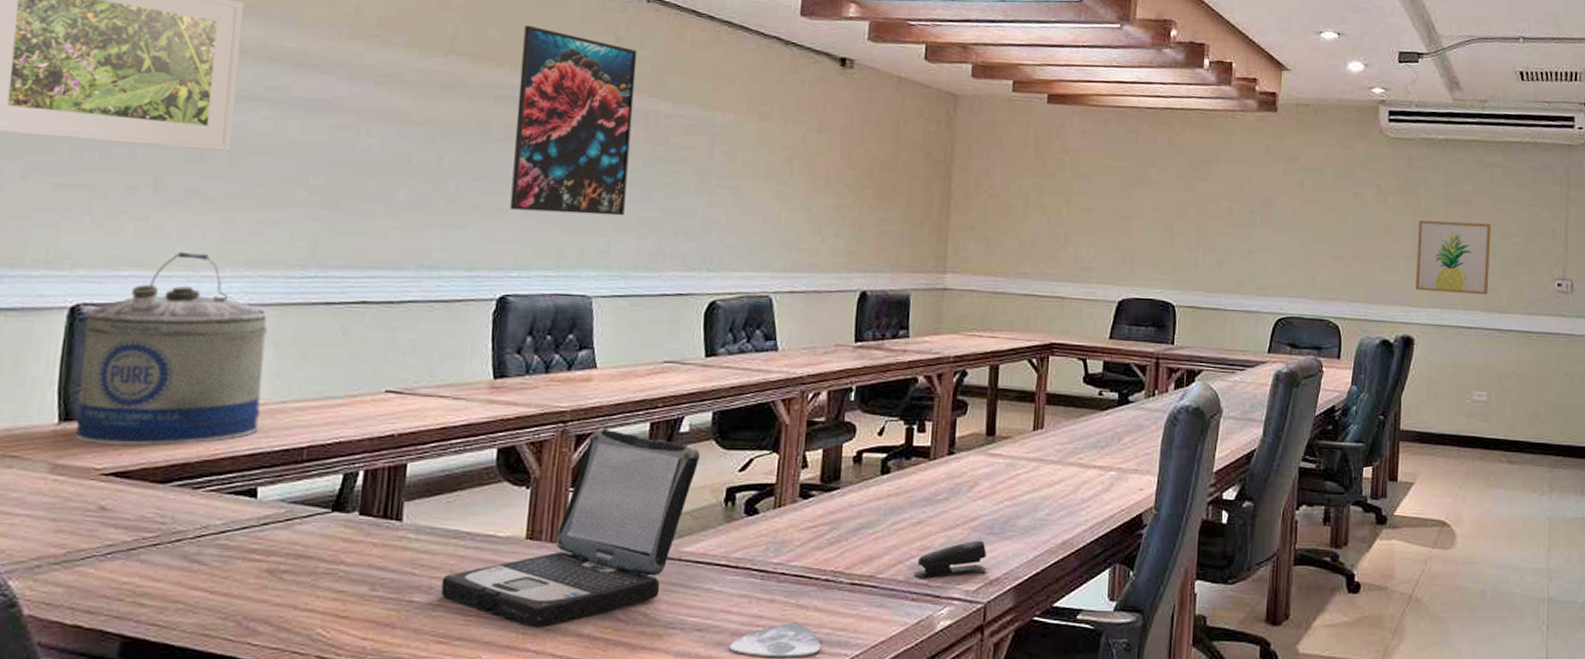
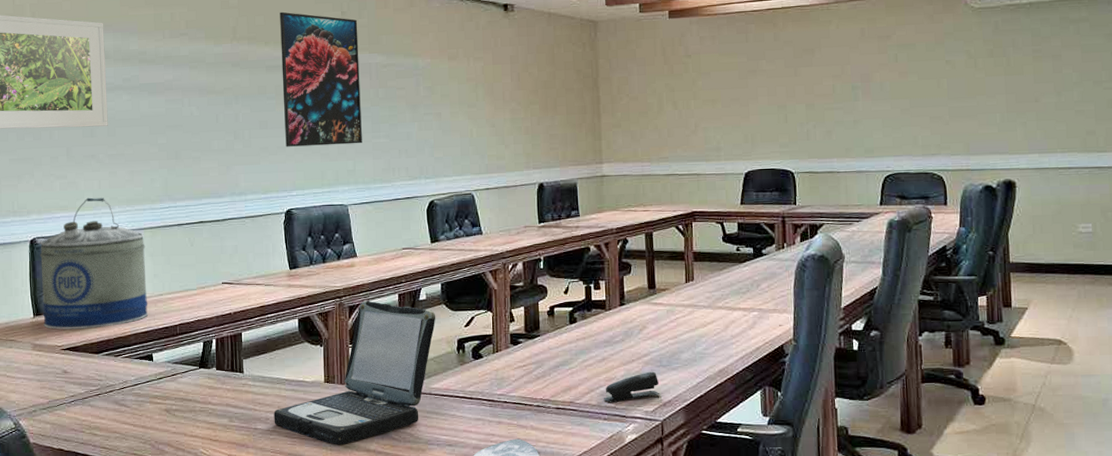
wall art: present [1416,220,1492,295] -> none [1010,73,1085,140]

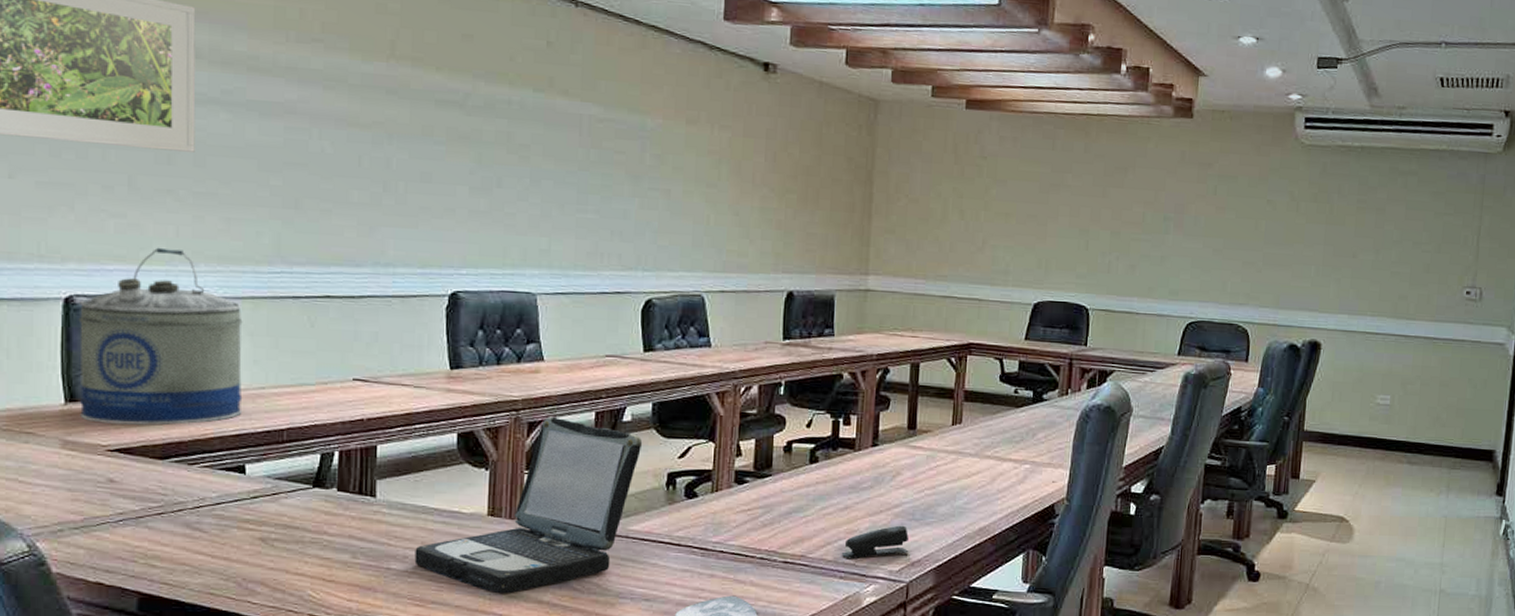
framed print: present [280,11,362,147] -> none [456,29,569,217]

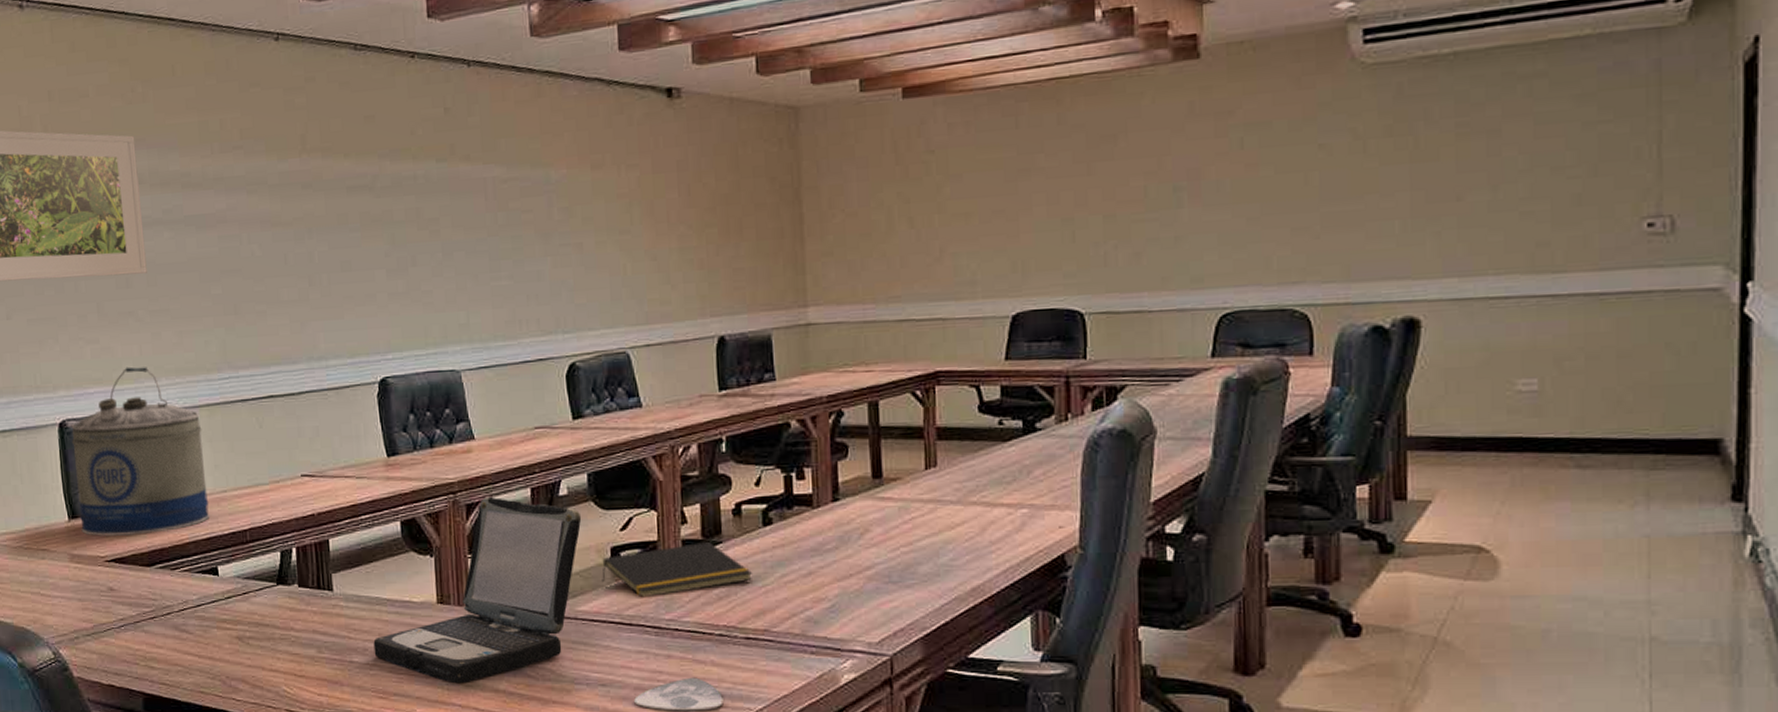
notepad: none [656,474,797,520] -> present [602,542,753,597]
stapler: present [841,525,910,558] -> none [809,590,889,631]

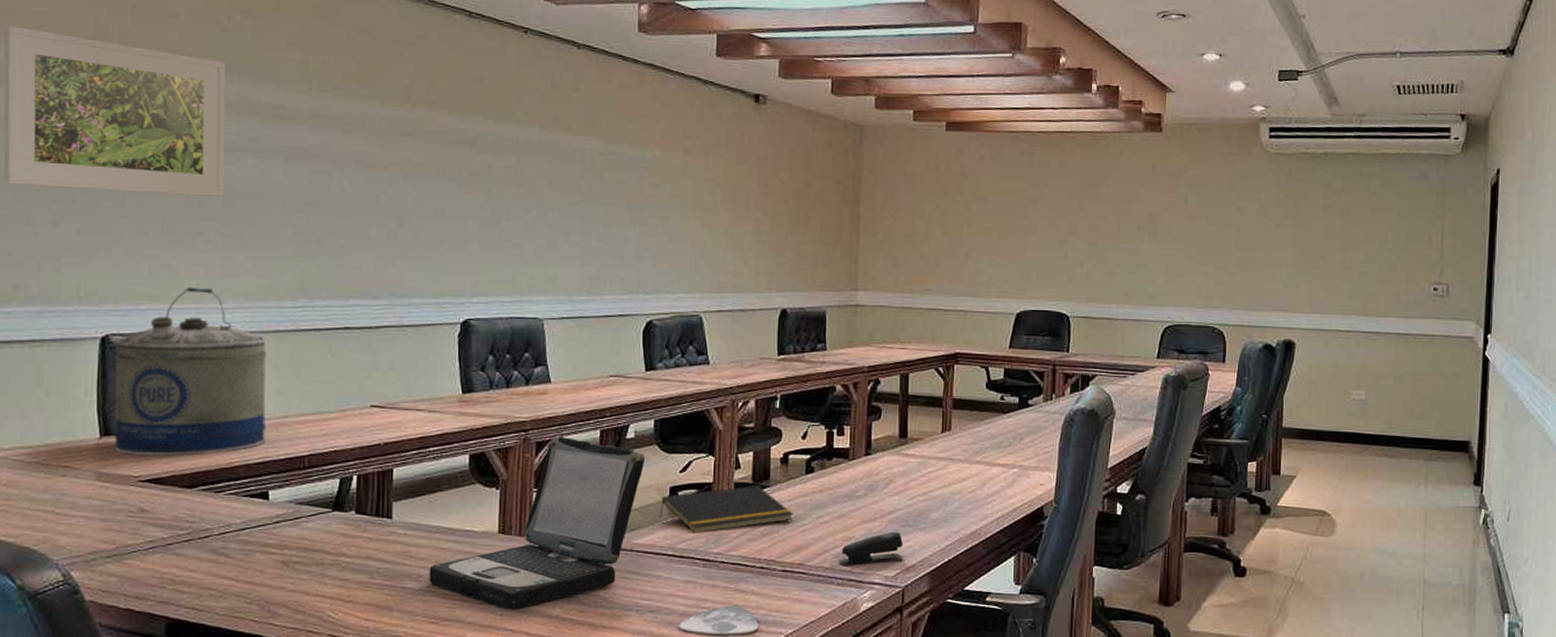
stapler: none [809,590,889,631] -> present [838,531,904,565]

